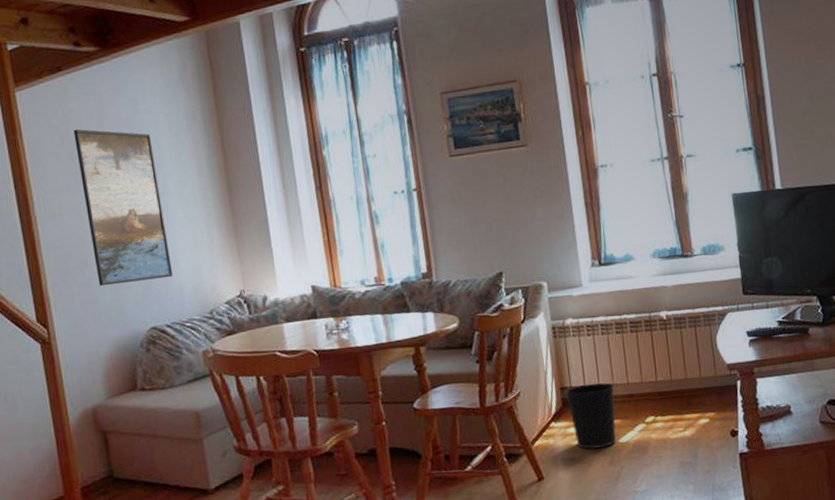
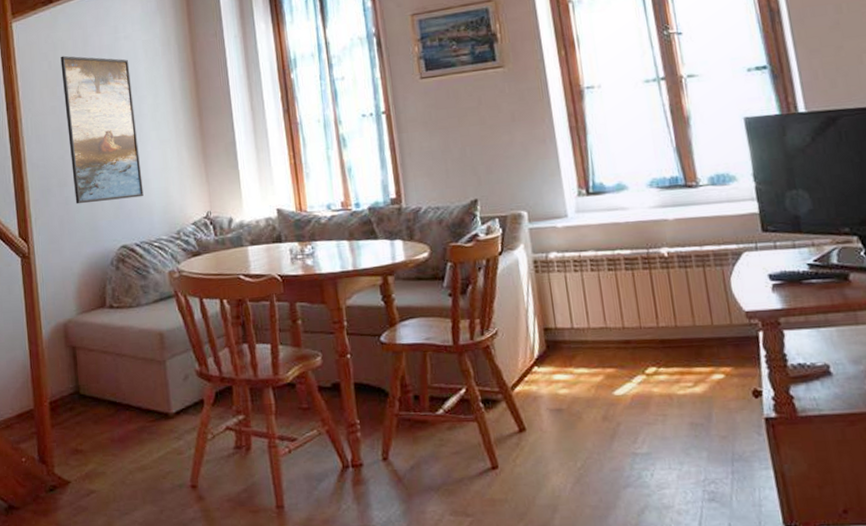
wastebasket: present [565,382,616,450] -> none [549,325,611,401]

